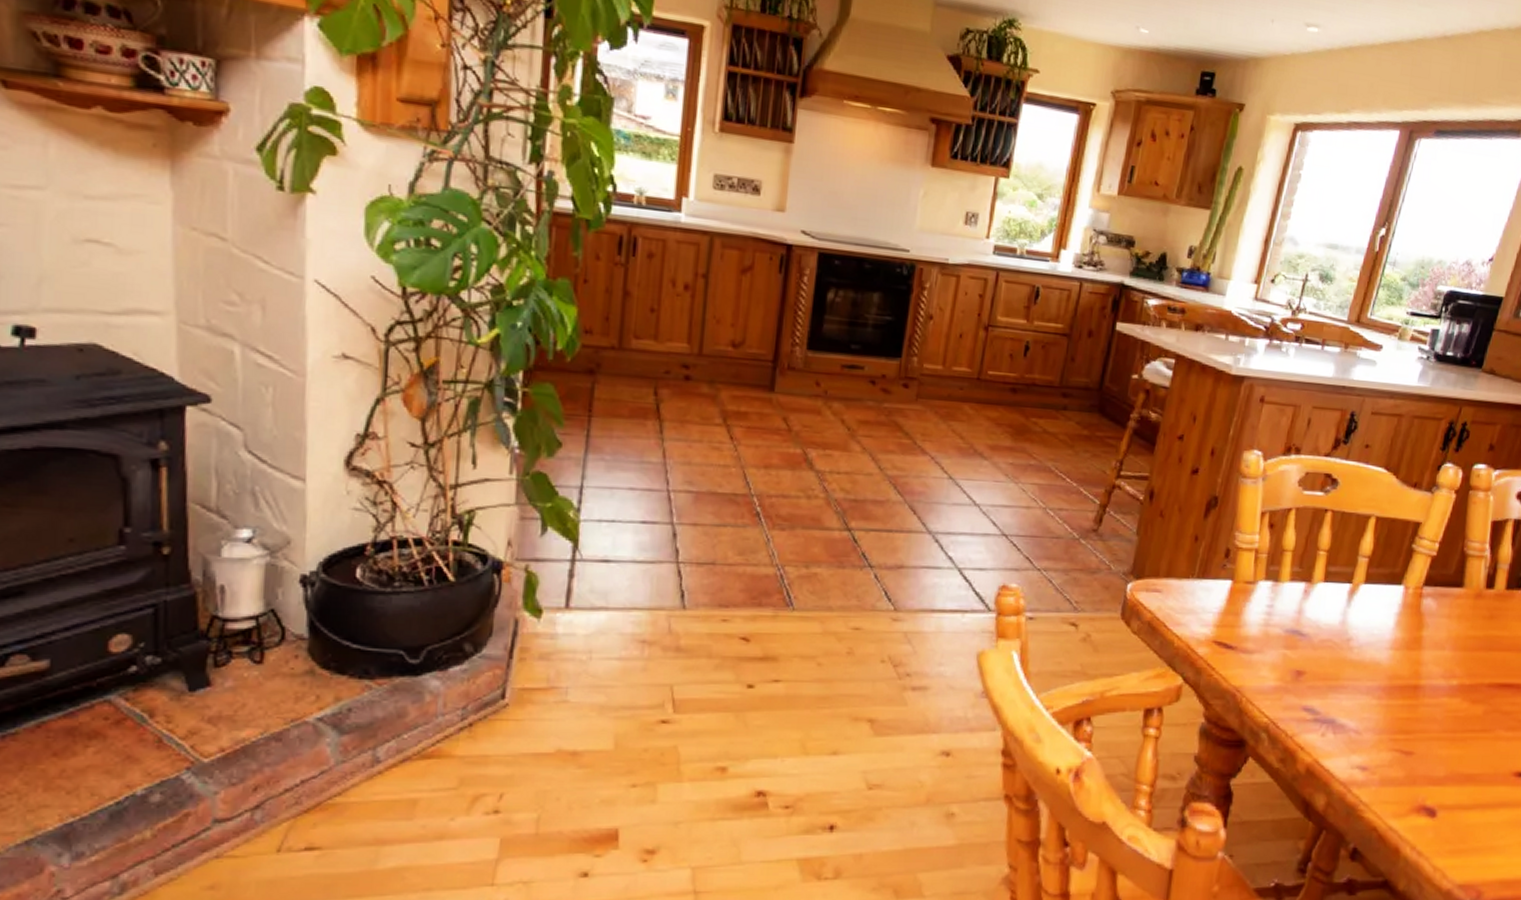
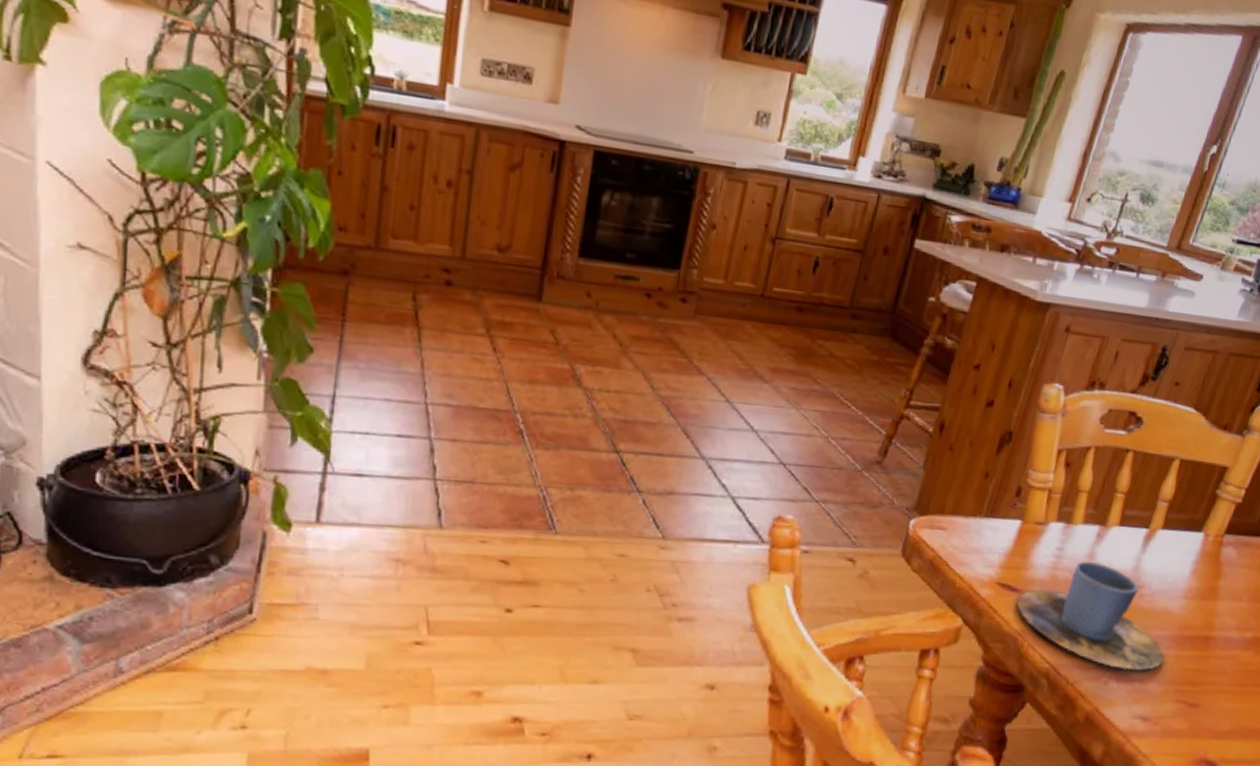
cup: none [1232,617,1377,722] -> present [1016,561,1165,671]

